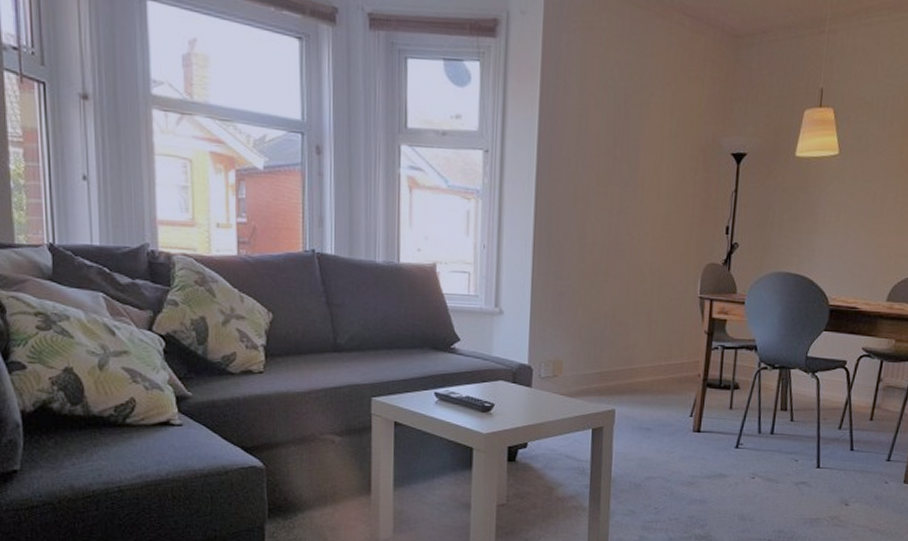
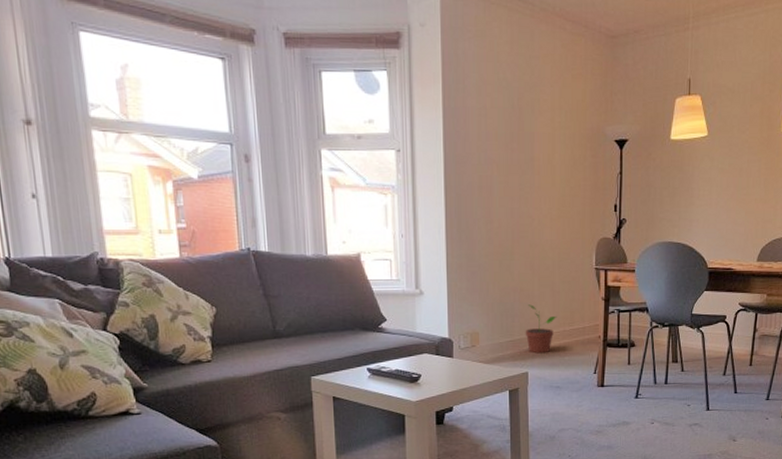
potted plant: none [614,333,653,390] -> present [525,304,557,354]

